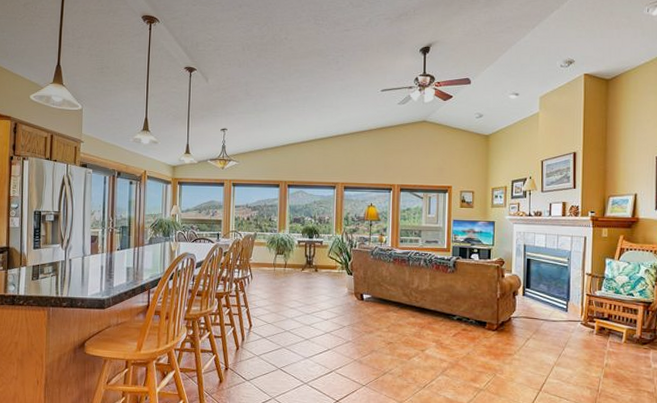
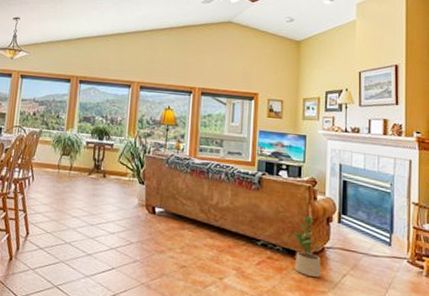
potted plant: none [485,292,509,342] -> present [294,216,322,277]

